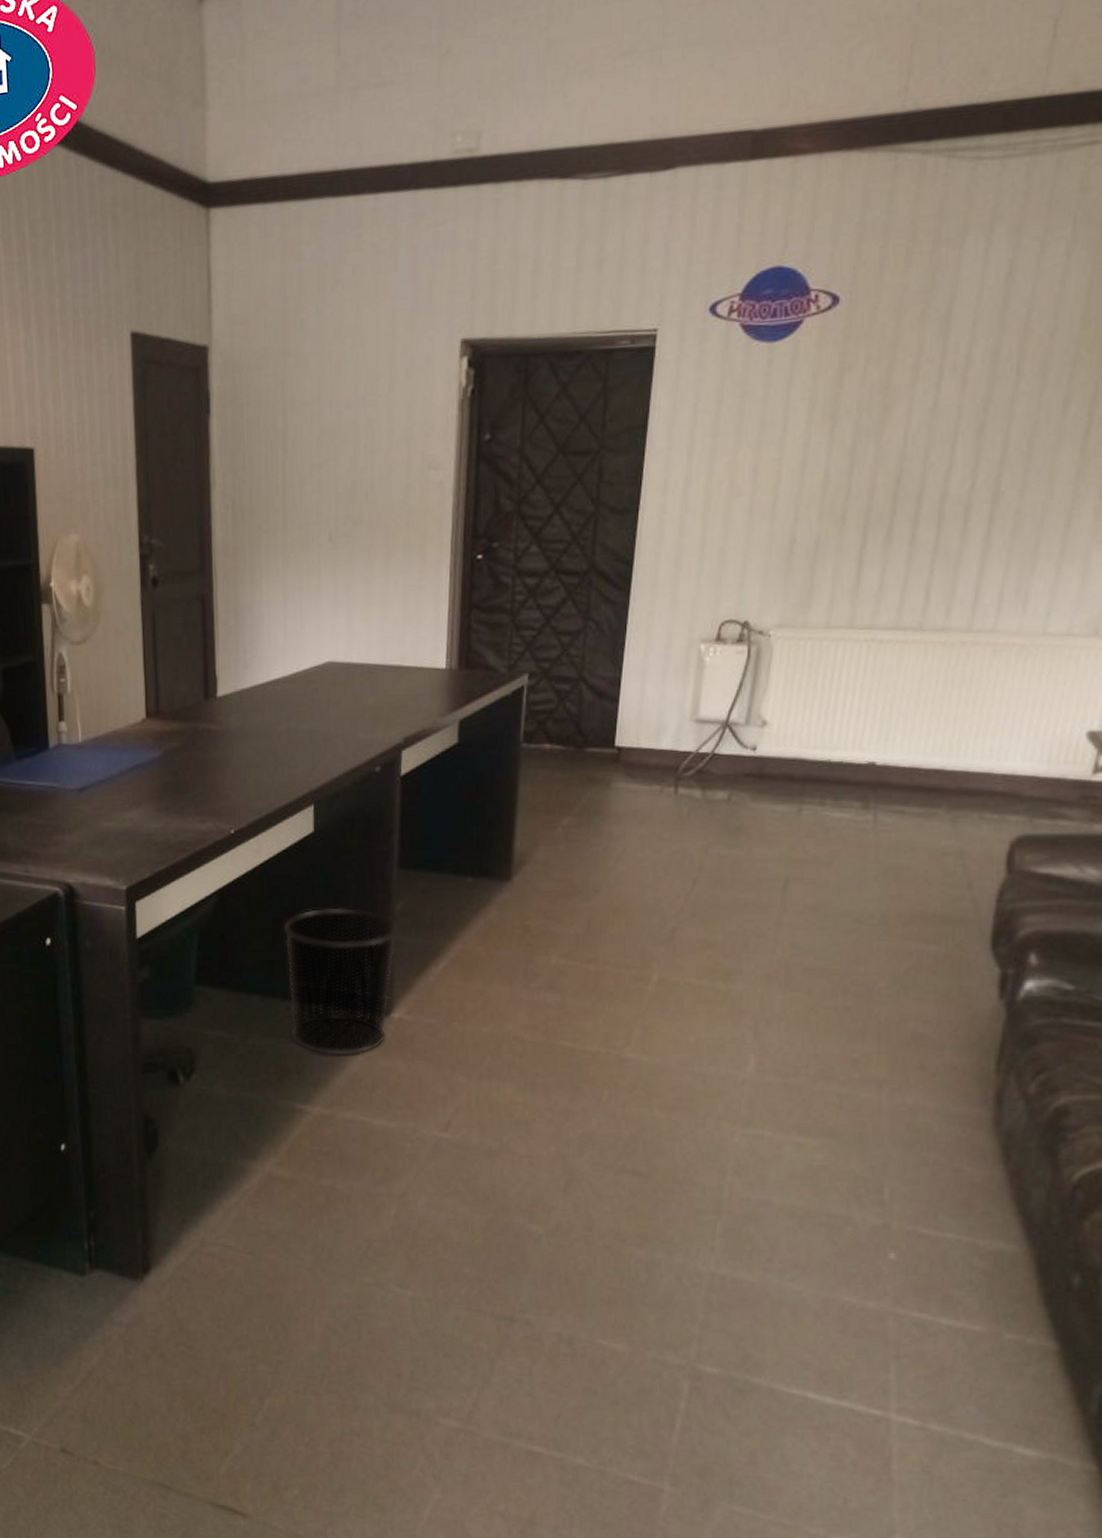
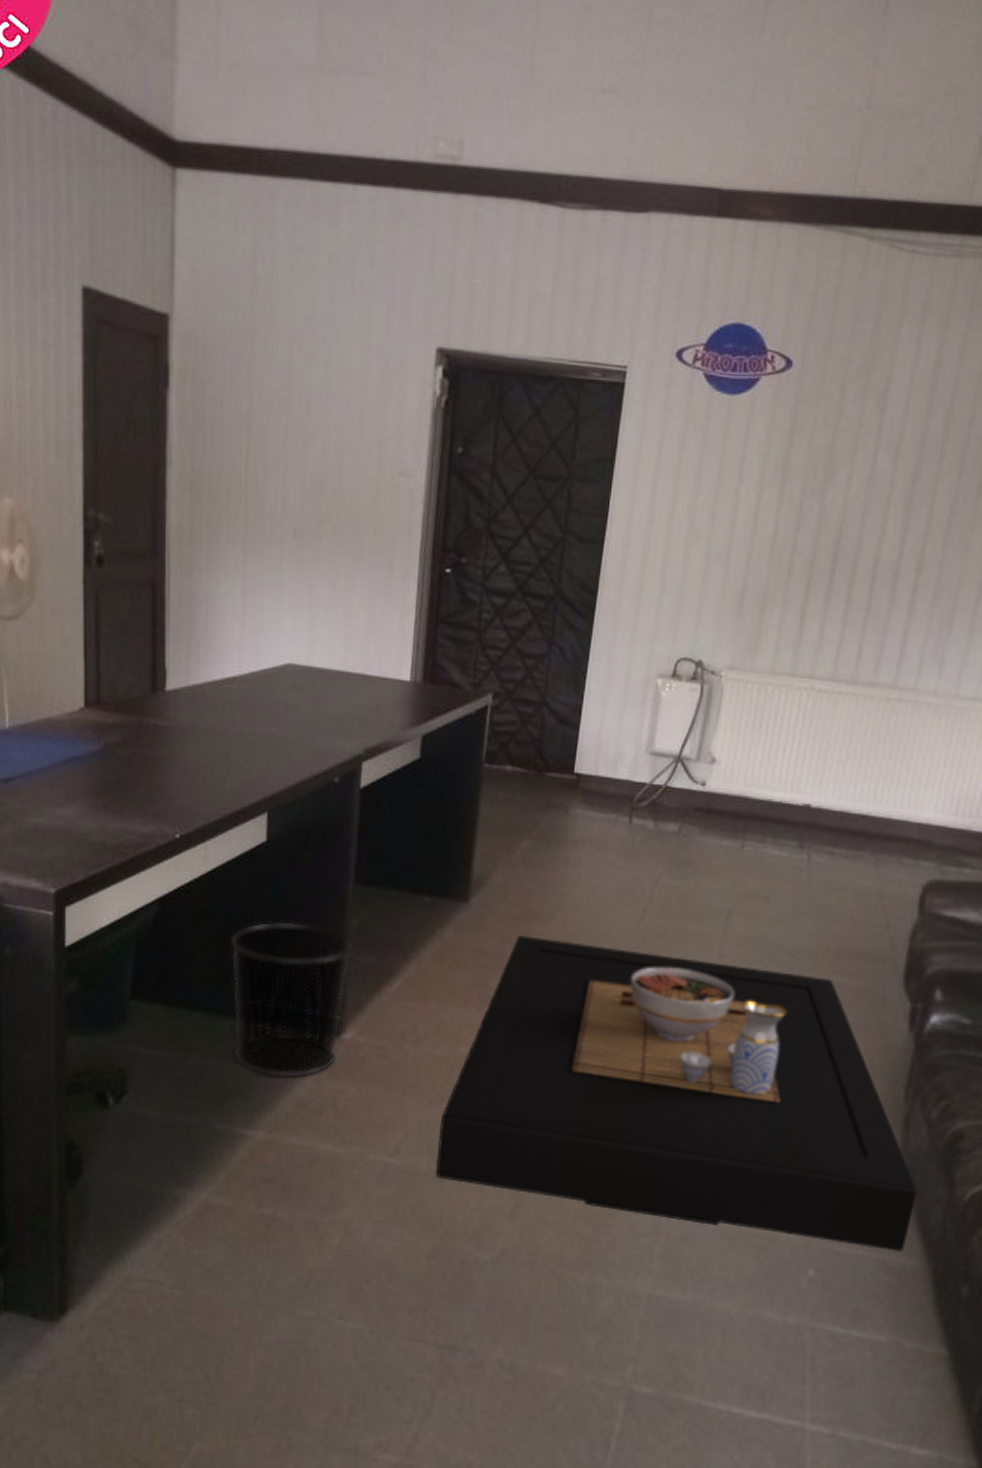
coffee table: none [486,912,1015,1237] -> present [435,936,918,1253]

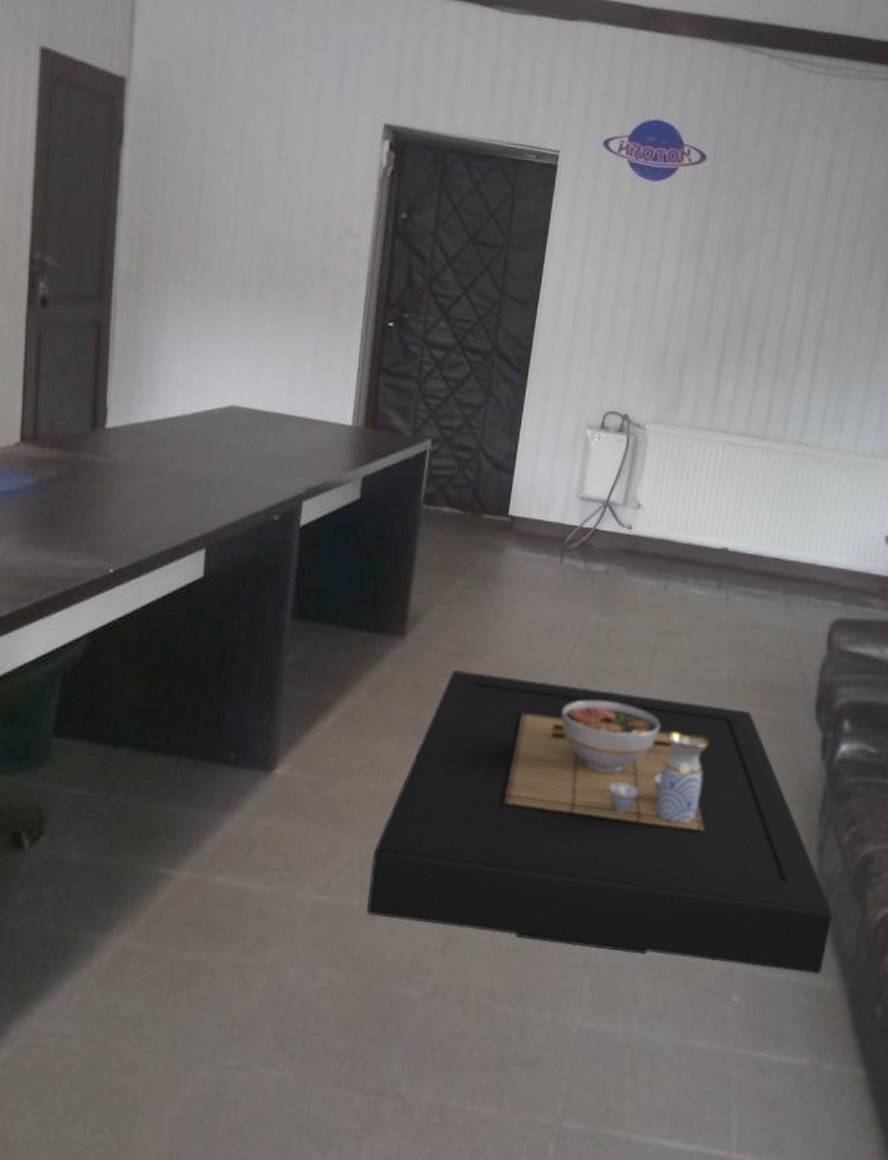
waste bin: present [229,921,353,1078] -> none [161,656,289,815]

